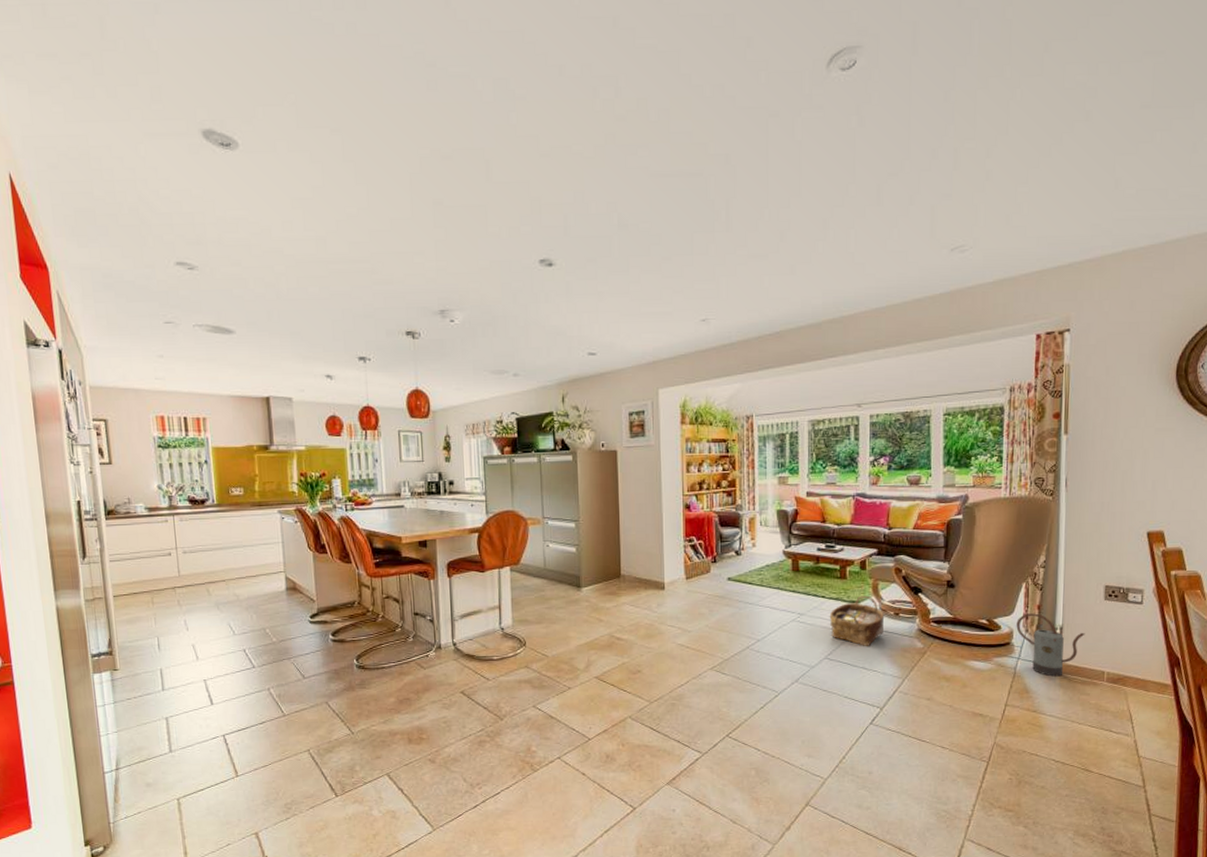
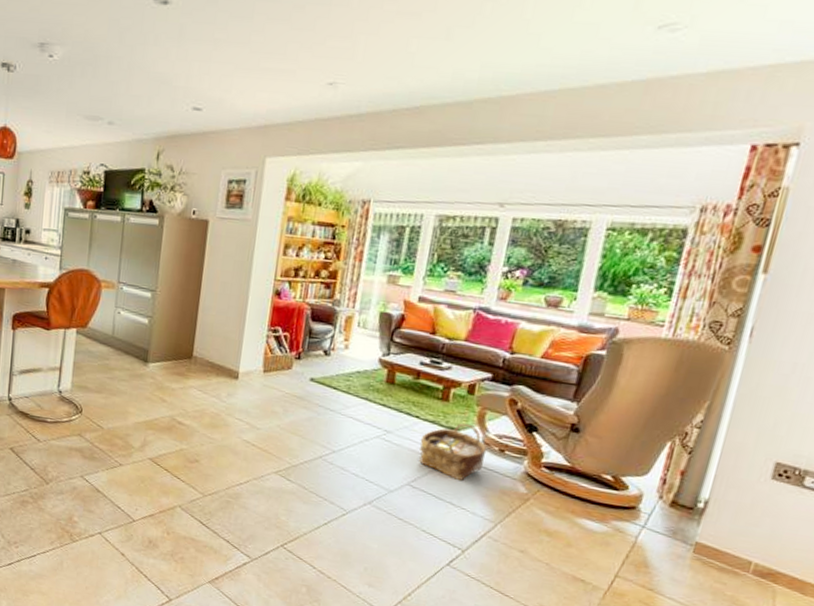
watering can: present [1016,613,1085,677] -> none [647,477,737,557]

